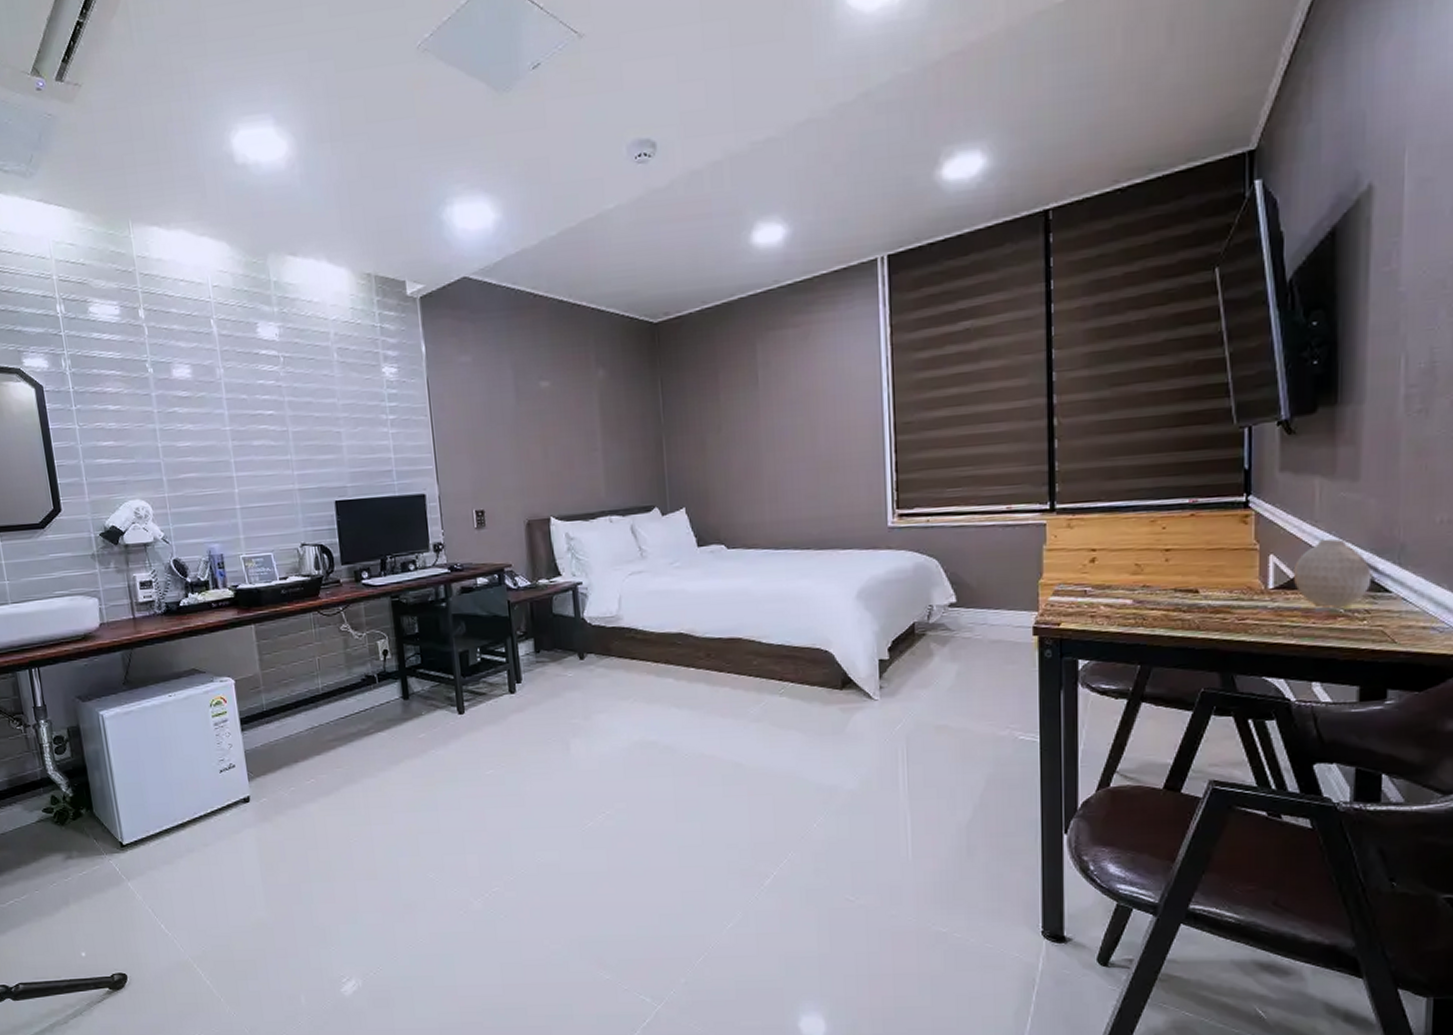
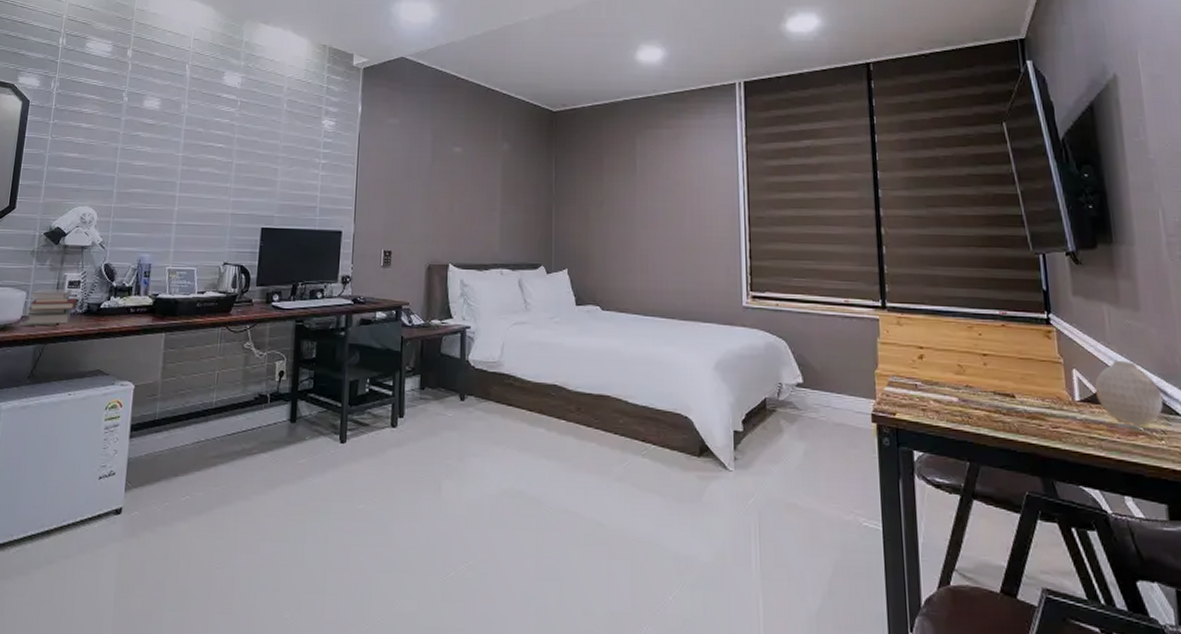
books: none [100,589,154,634] -> present [19,288,78,327]

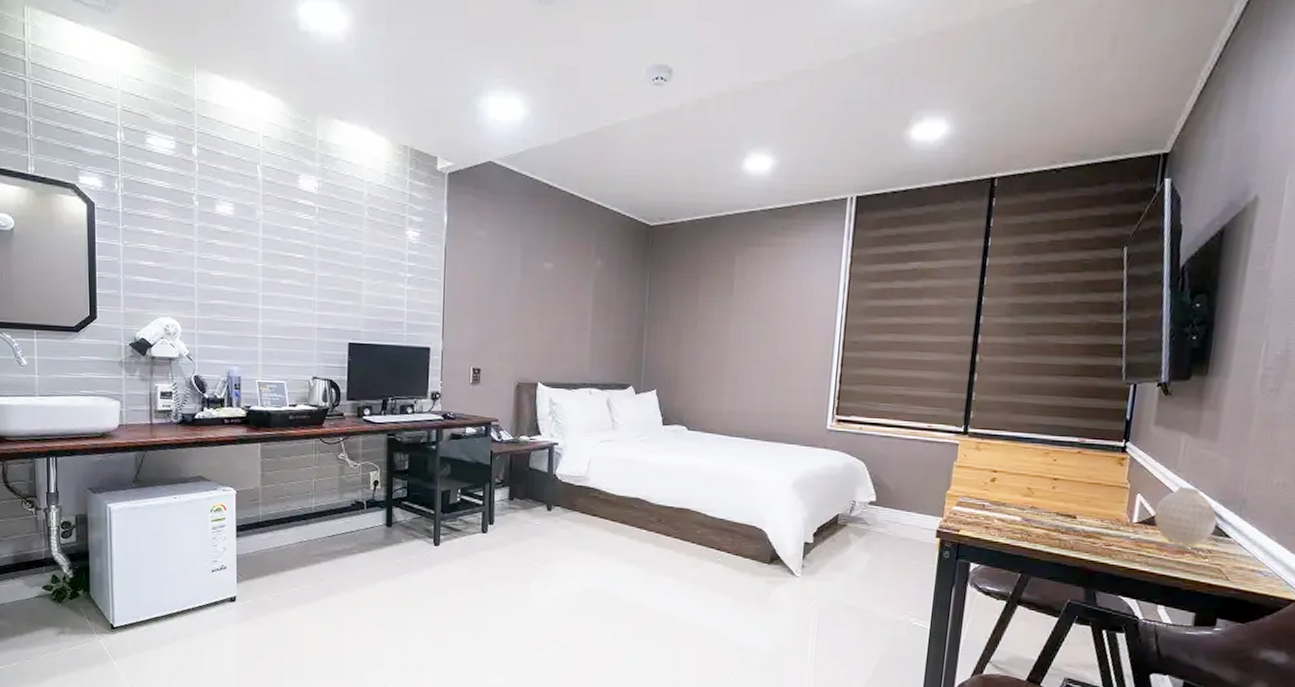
books: present [19,288,78,327] -> none [118,399,172,435]

